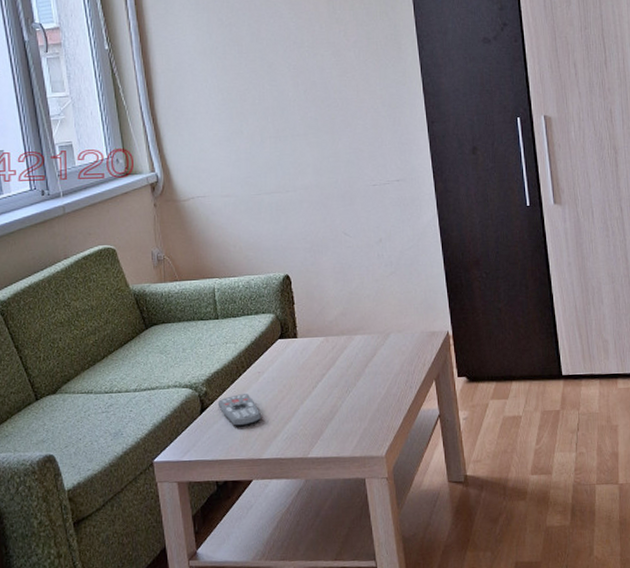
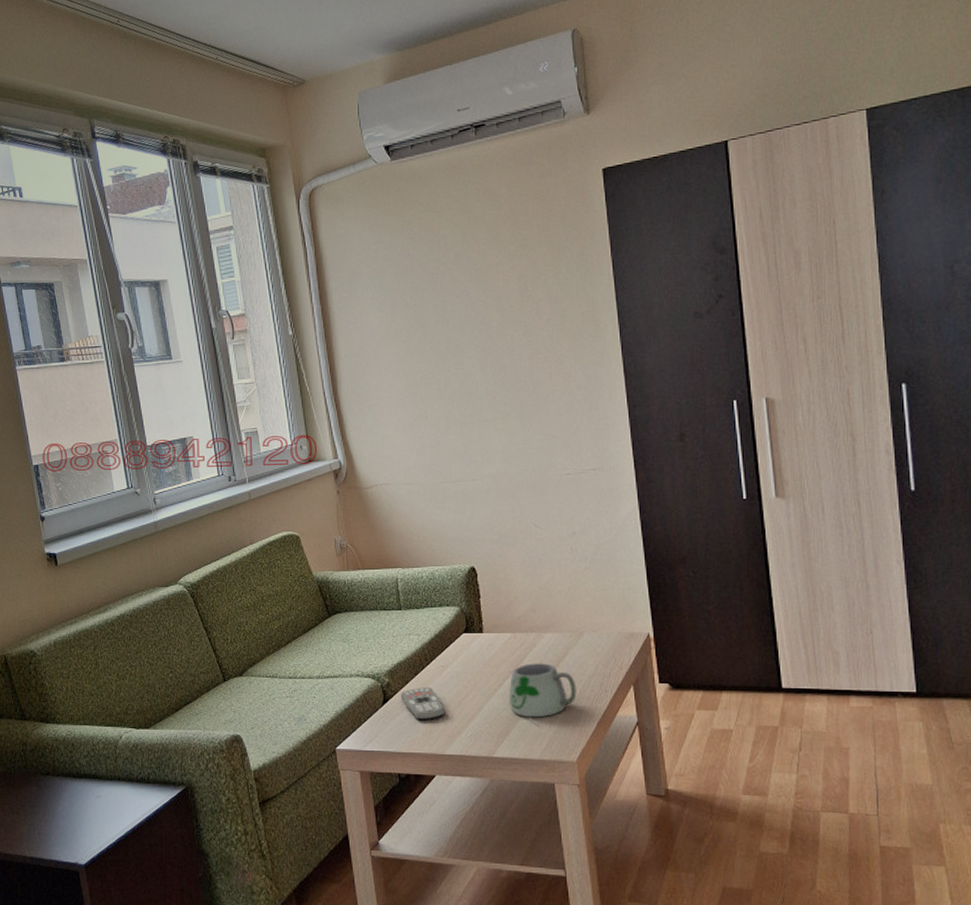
mug: none [322,364,385,425] -> present [508,663,577,726]

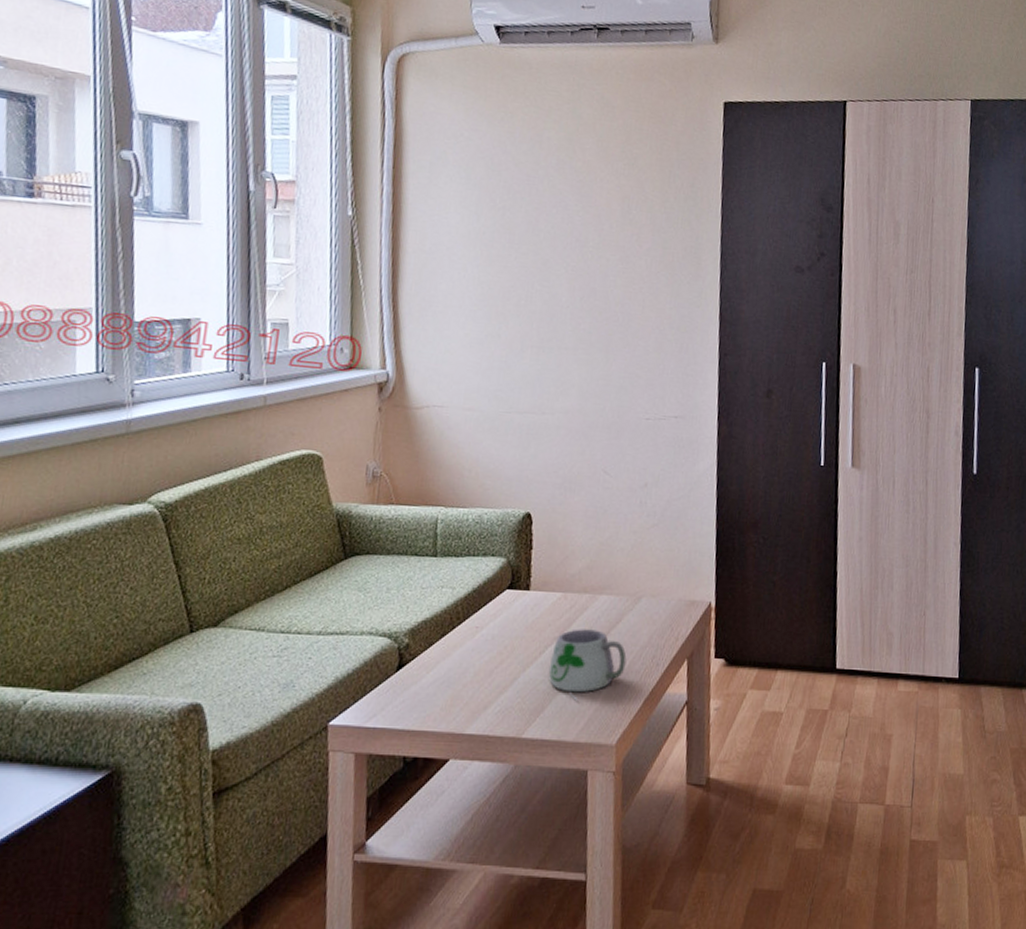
remote control: present [400,687,444,721] -> none [420,651,472,692]

